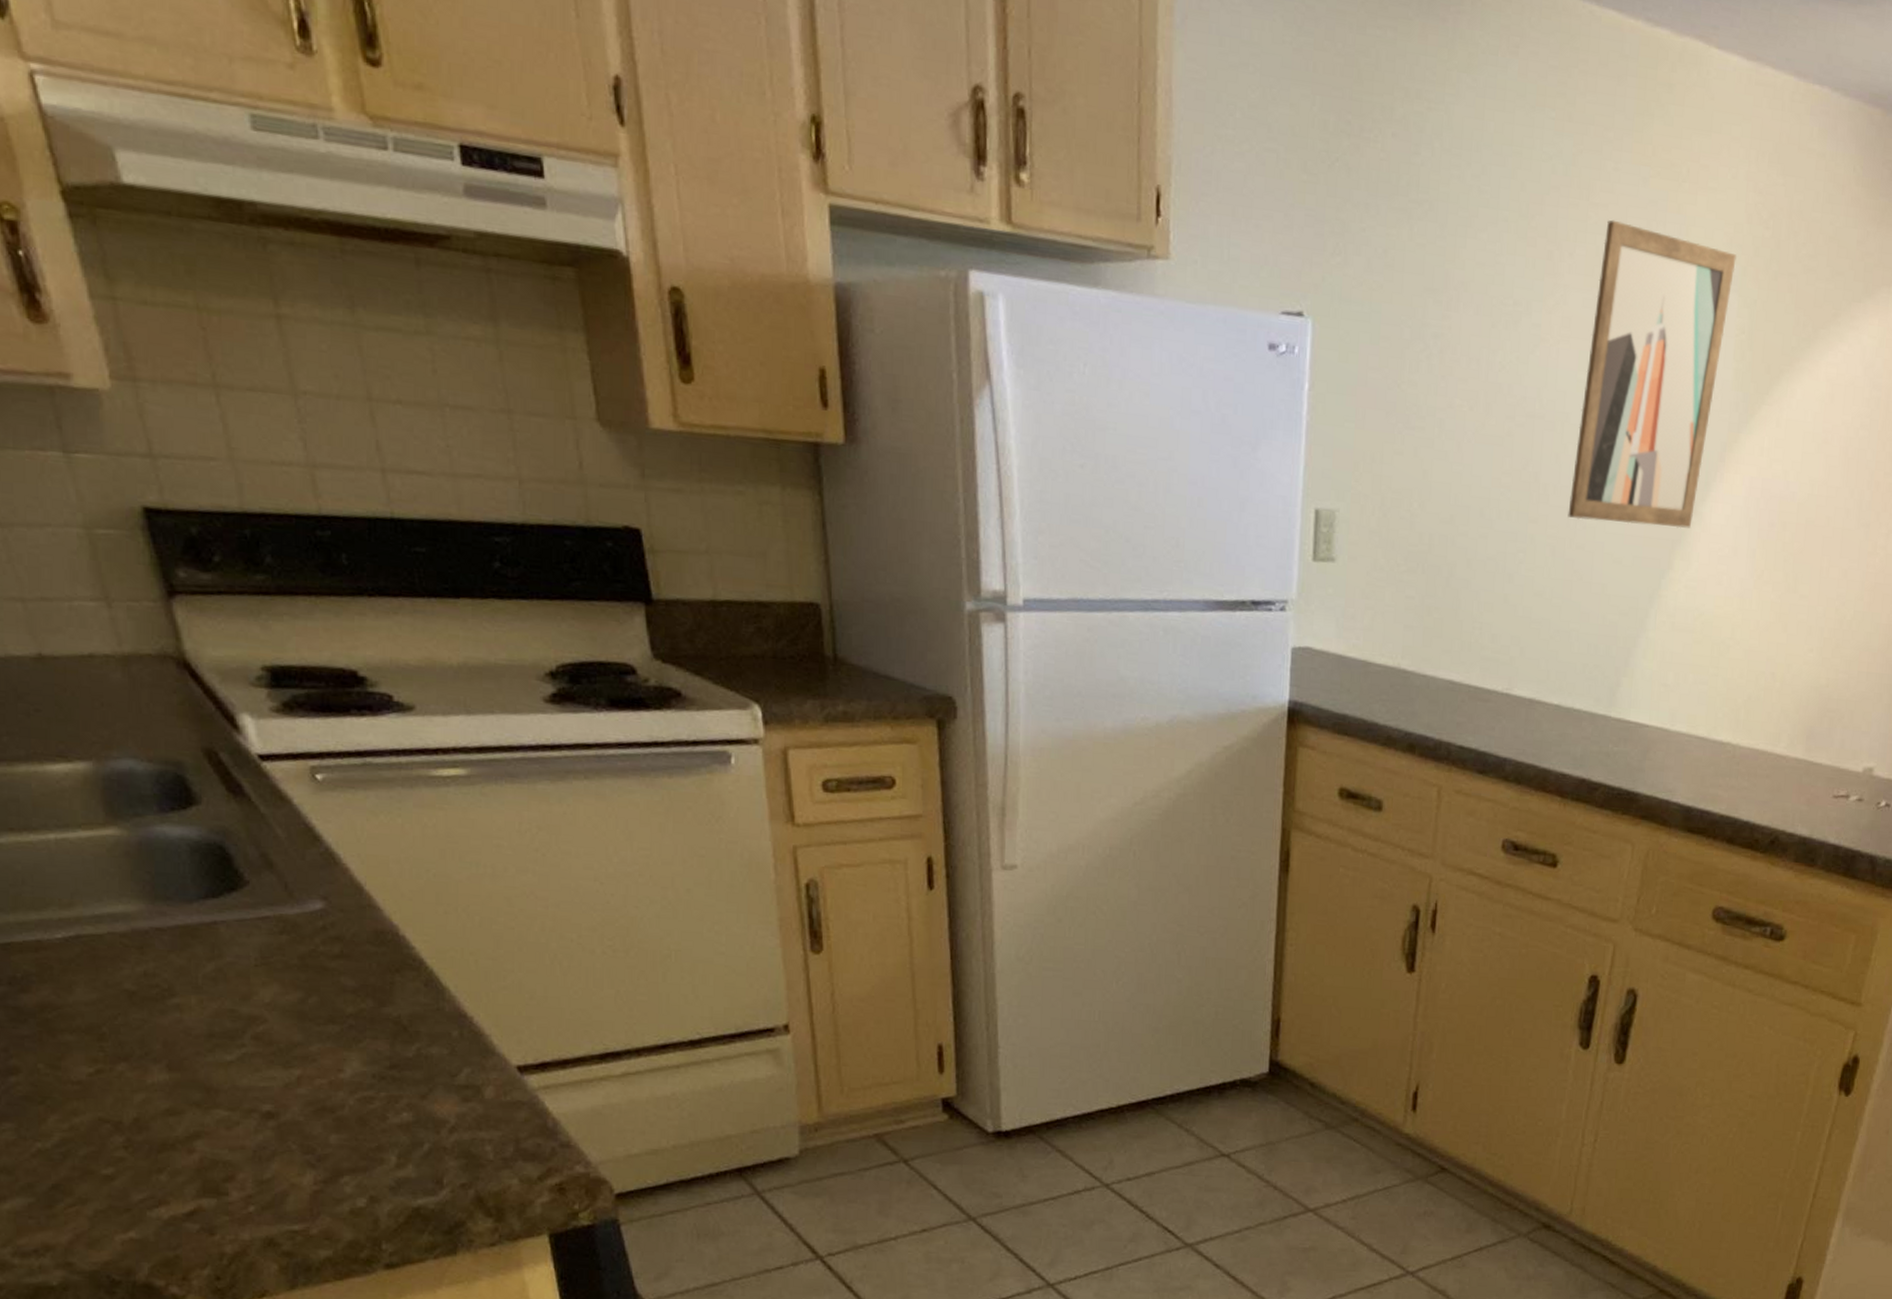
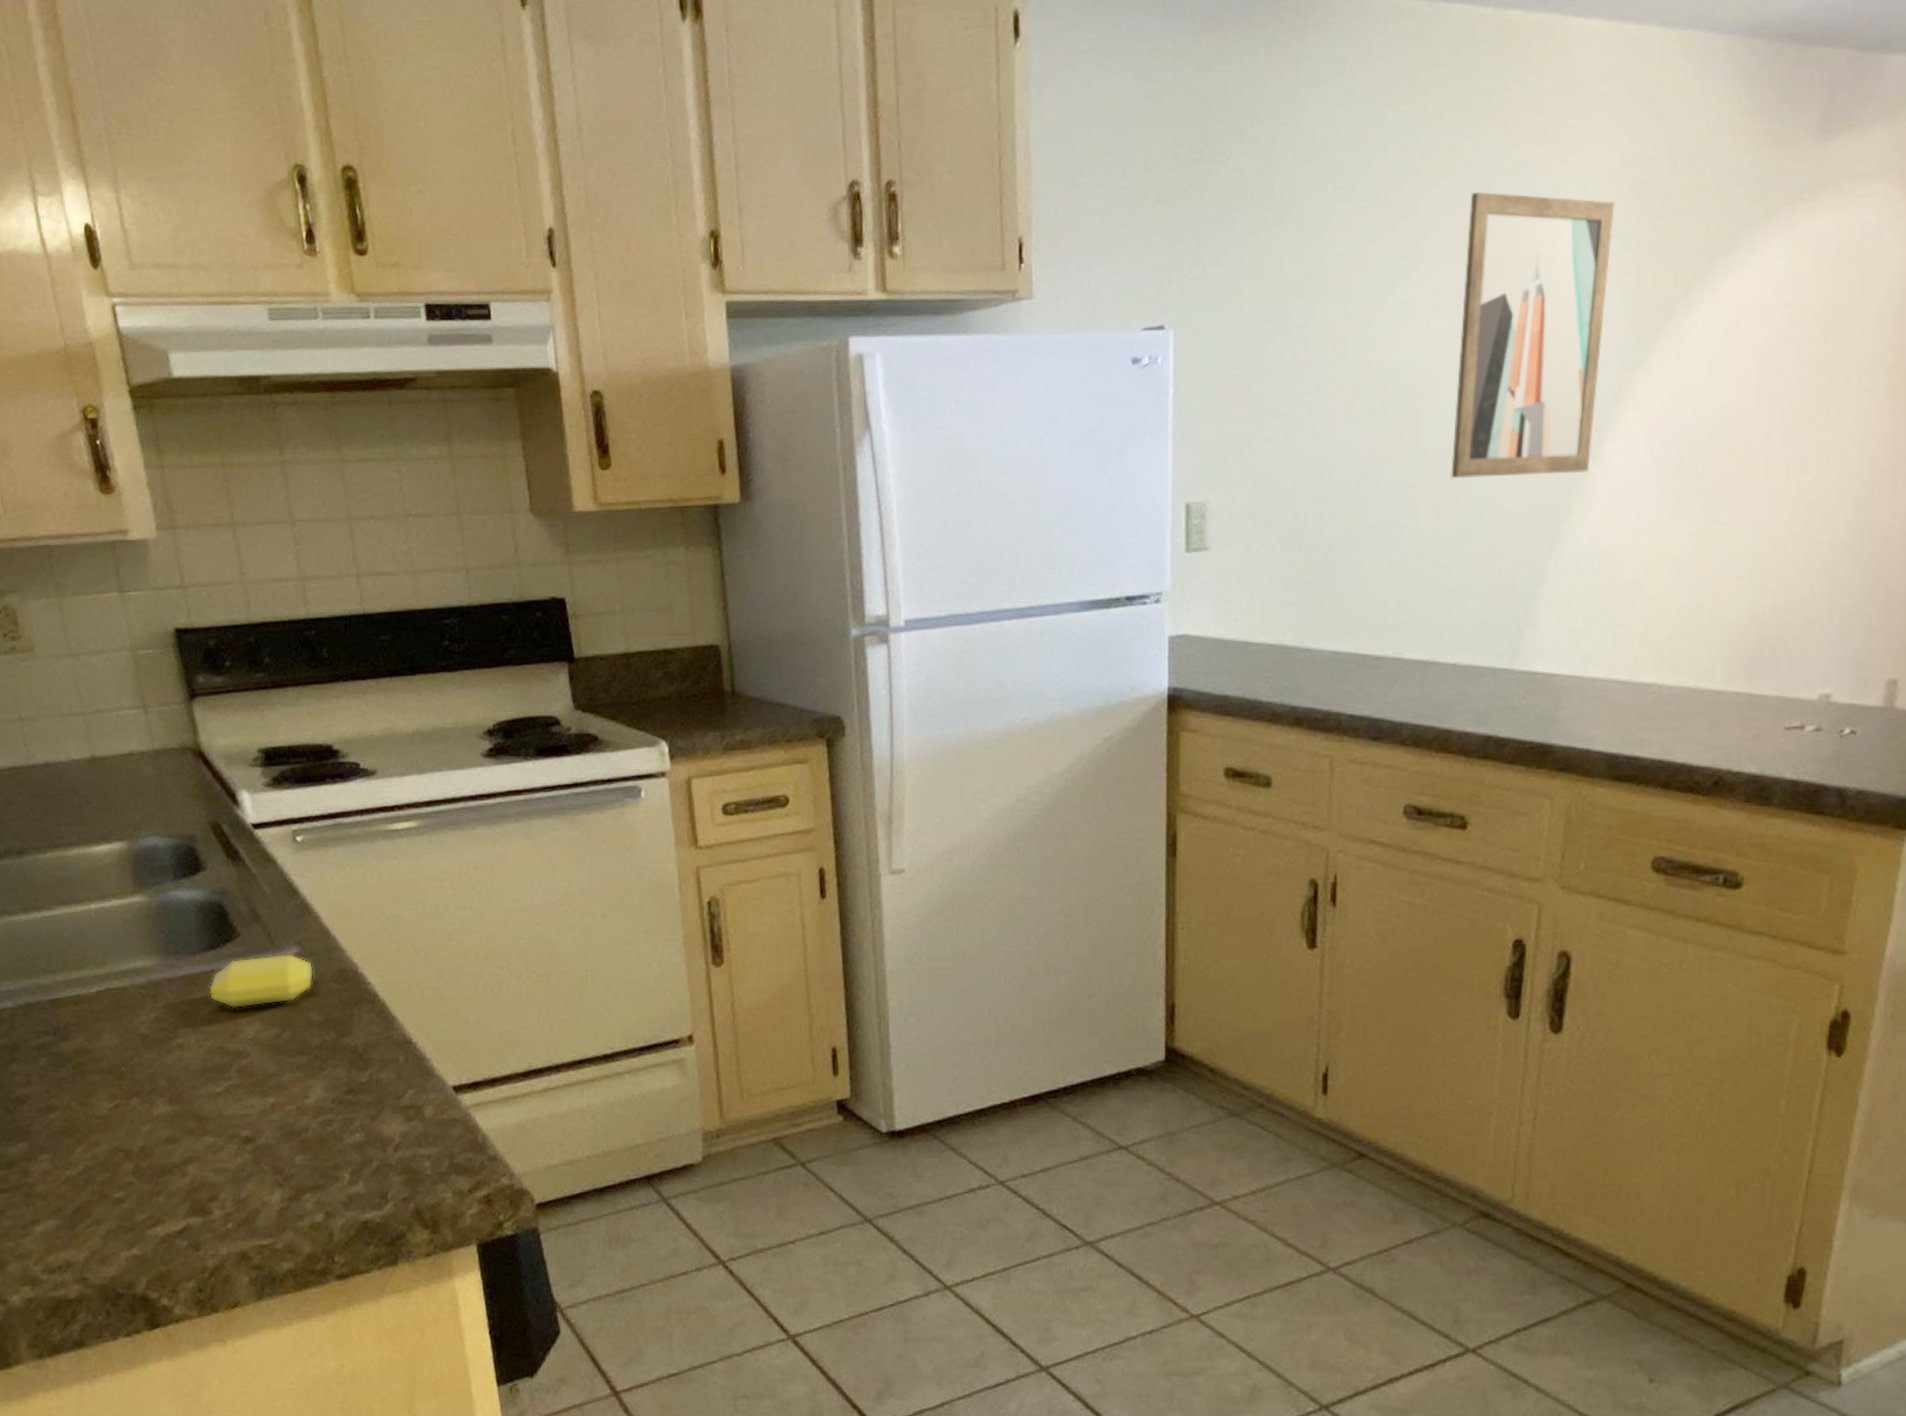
soap bar: none [212,907,345,968] -> present [209,953,314,1009]

